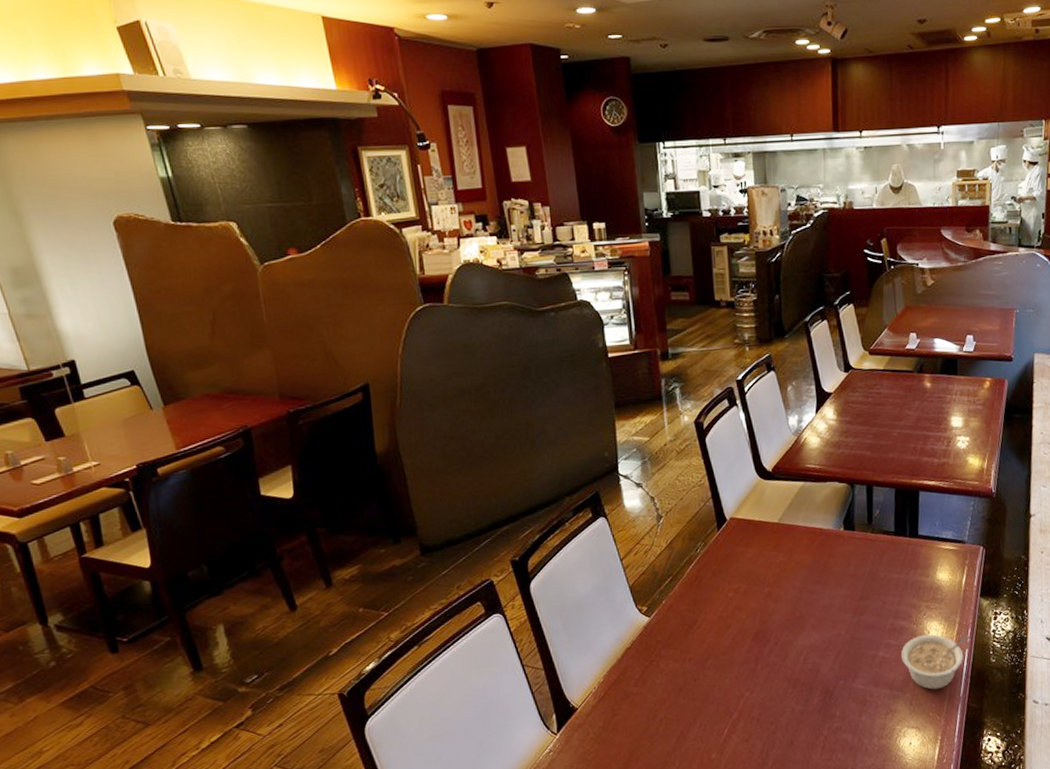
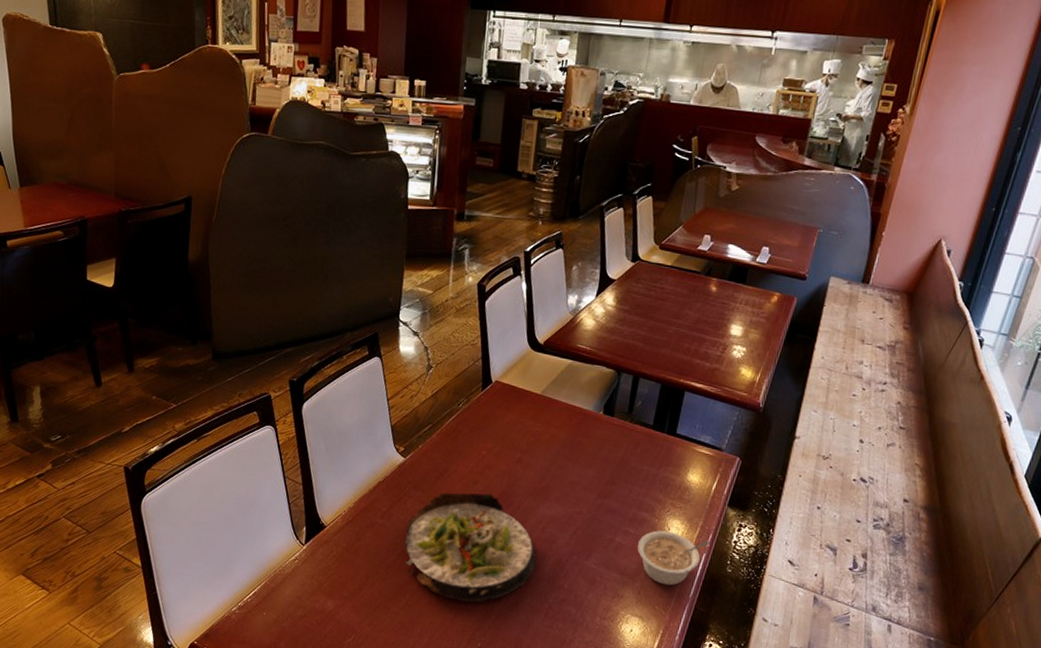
salad plate: none [664,636,804,755] -> present [404,493,537,603]

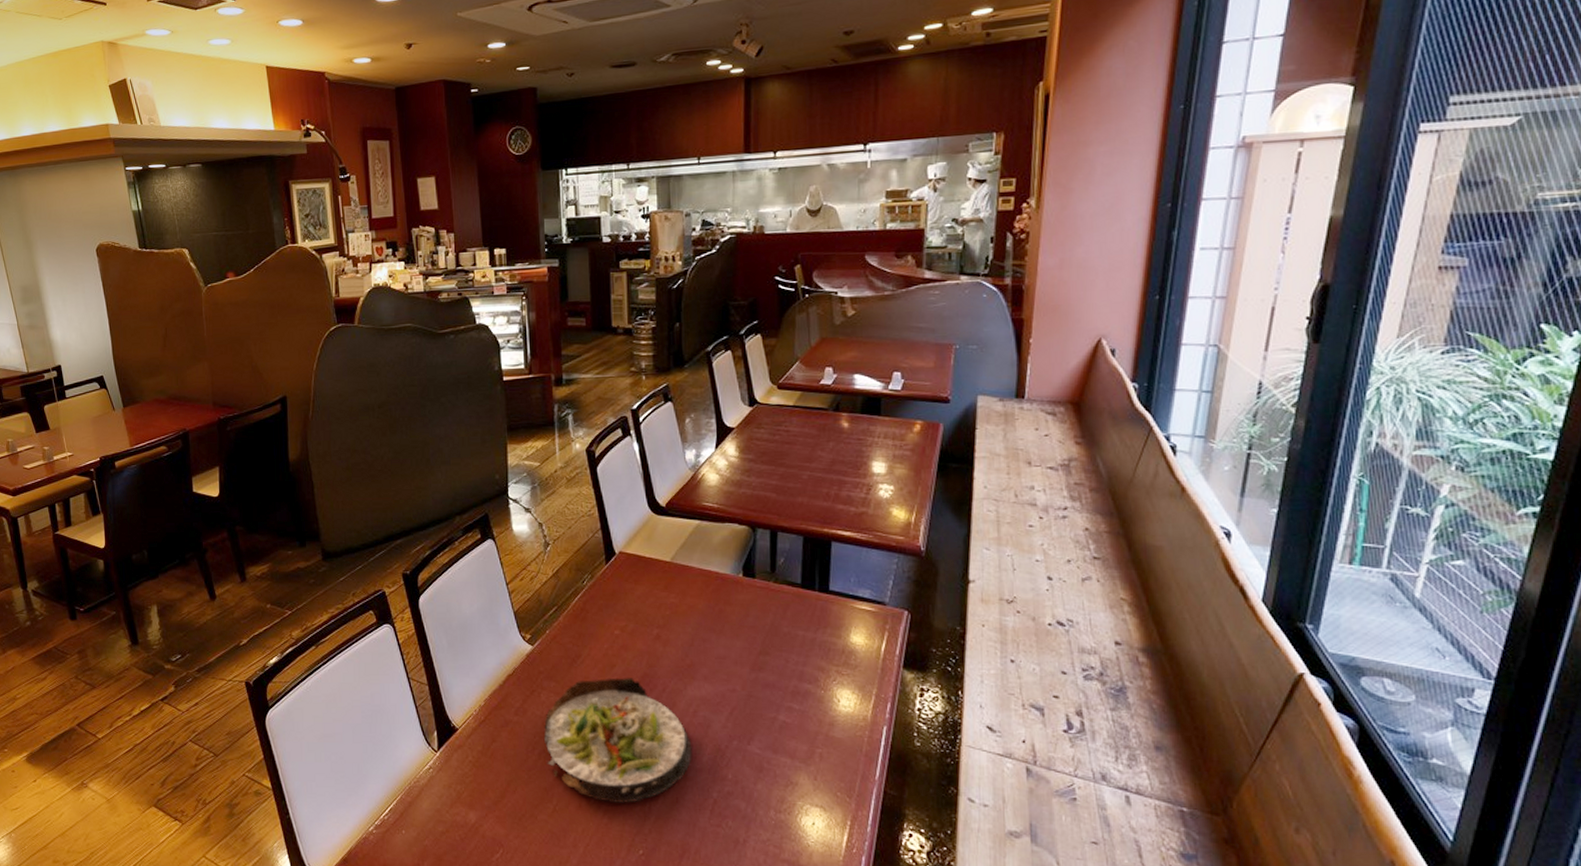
legume: present [637,530,710,586] -> none [806,704,889,767]

